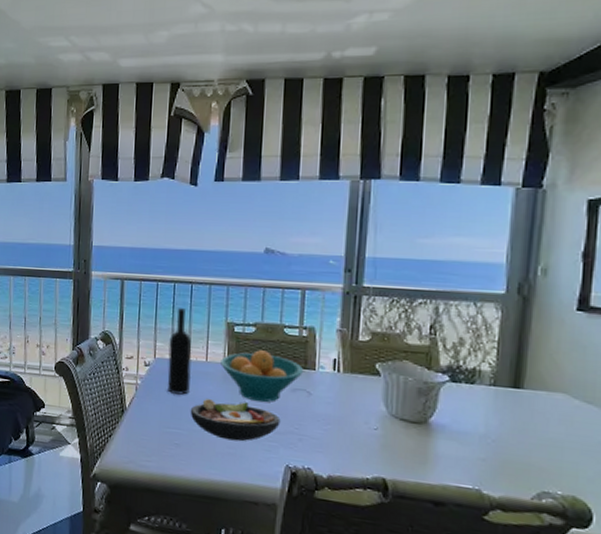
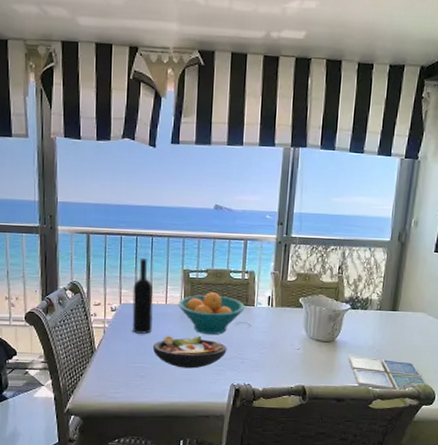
drink coaster: none [448,444,578,503] -> present [348,355,427,392]

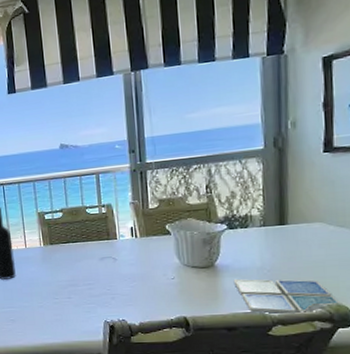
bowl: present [152,336,227,369] -> none [19,276,95,309]
fruit bowl: present [178,292,246,335] -> none [37,230,108,274]

